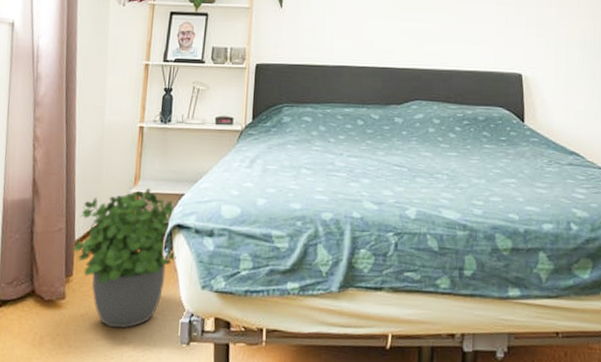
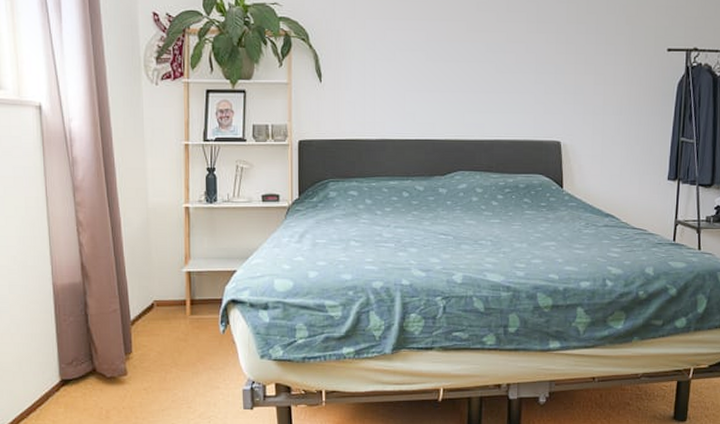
potted plant: present [72,188,176,329] -> none [129,267,233,399]

